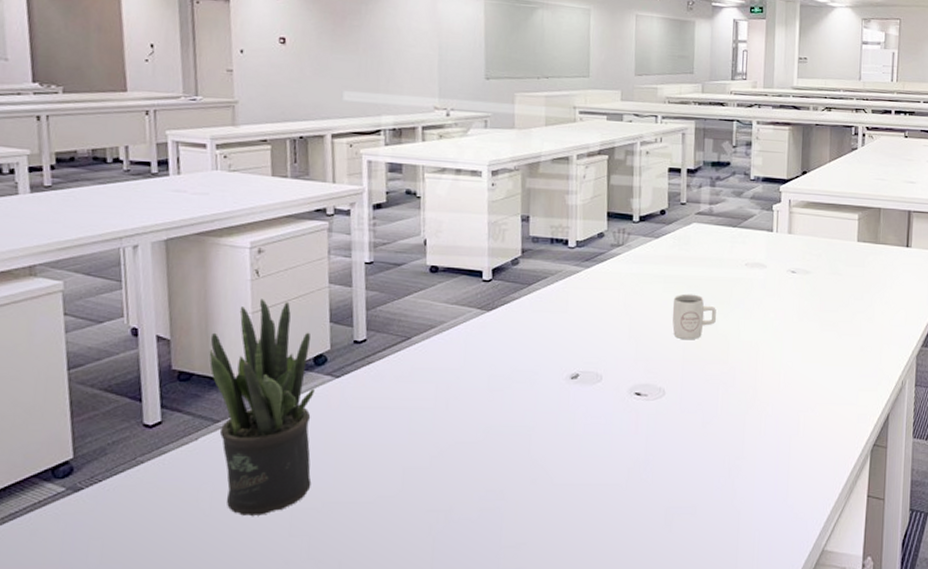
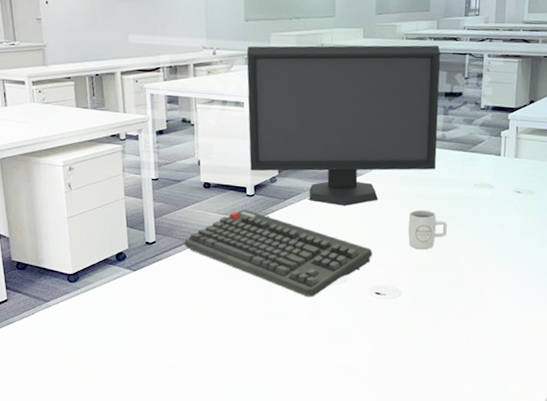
potted plant: present [209,299,315,516] -> none [38,207,119,374]
computer keyboard: none [402,298,632,402] -> present [184,209,373,298]
monitor: none [486,107,706,292] -> present [247,45,441,206]

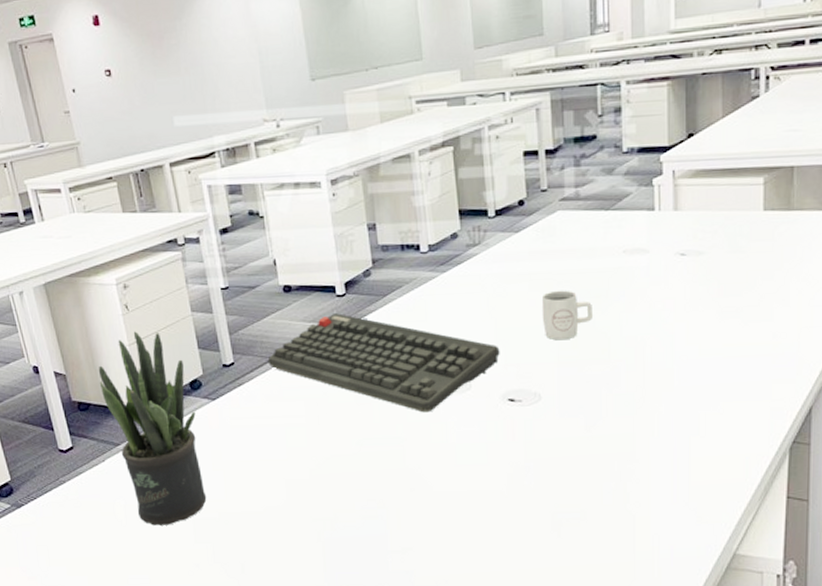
potted plant: none [38,207,119,374] -> present [98,331,207,526]
monitor: present [247,45,441,206] -> none [318,79,572,296]

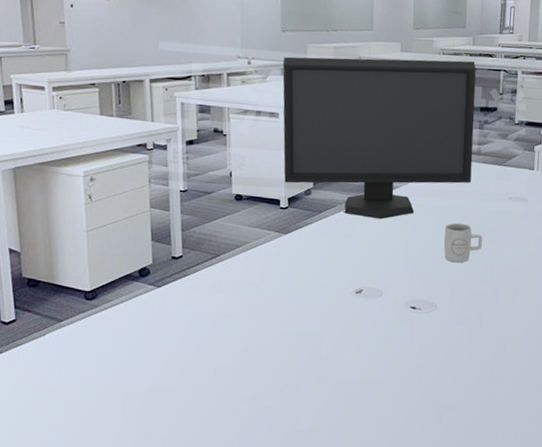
potted plant: present [98,331,207,526] -> none [52,219,140,399]
computer keyboard: present [267,313,500,413] -> none [213,222,408,313]
monitor: none [318,79,572,296] -> present [282,56,476,219]

